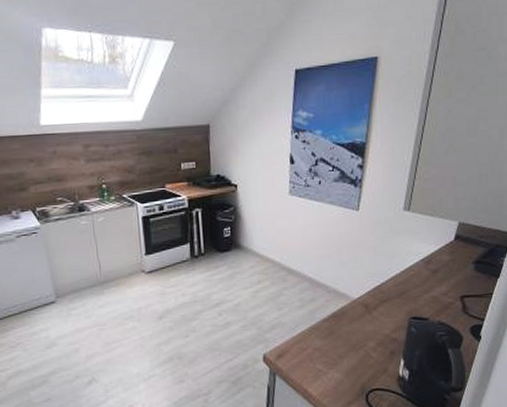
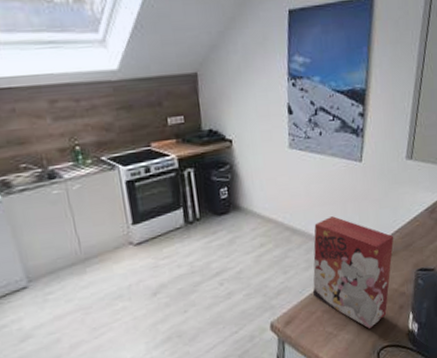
cereal box: none [305,260,388,370] -> present [313,216,394,328]

